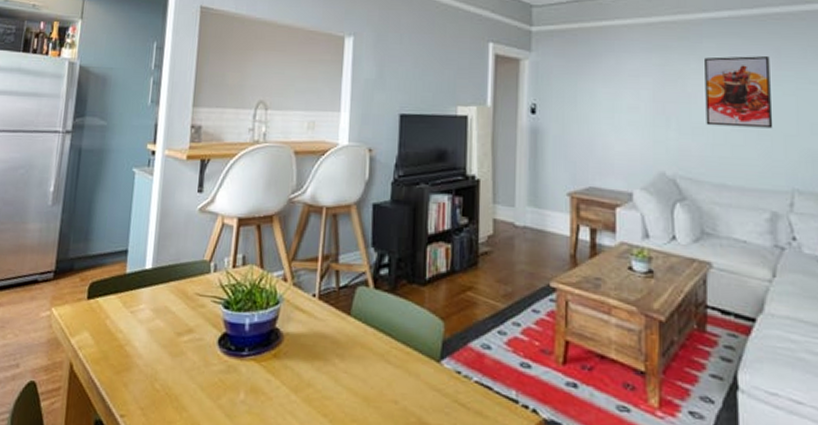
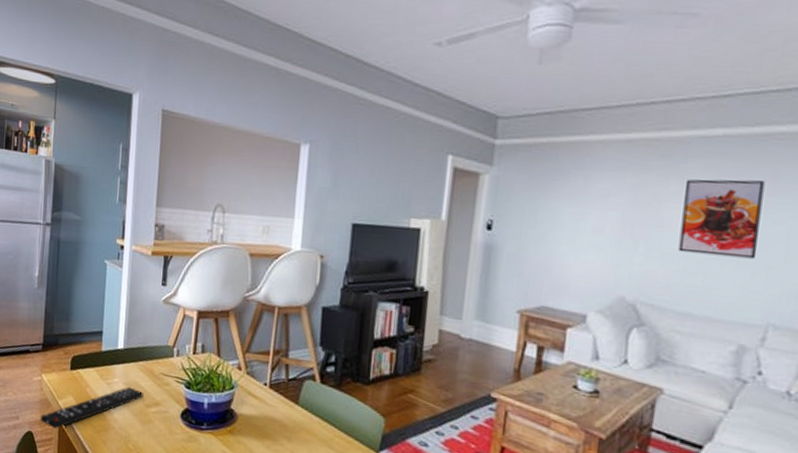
remote control: none [46,313,175,375] -> present [40,386,144,429]

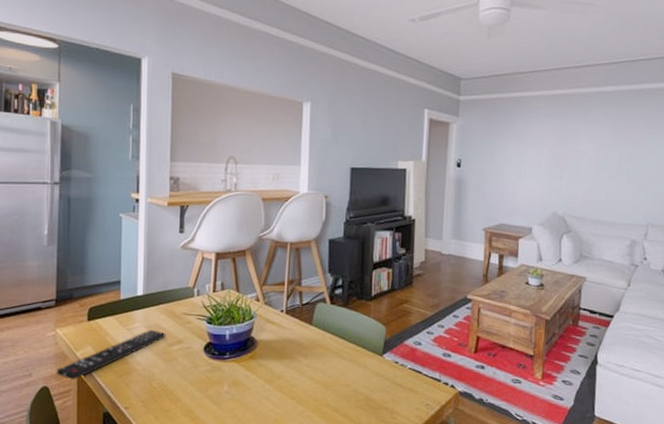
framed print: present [678,179,765,259] -> none [590,122,641,178]

